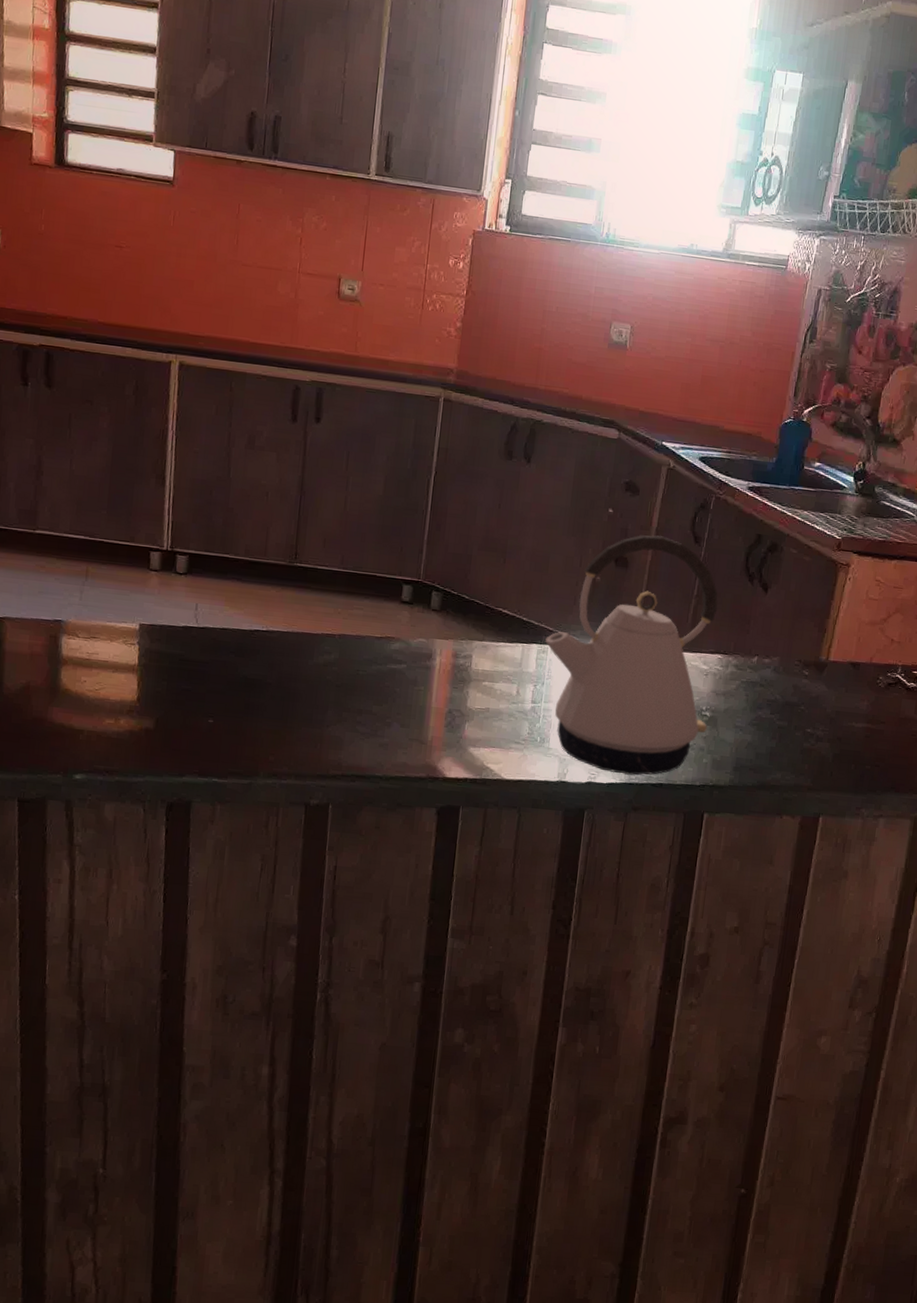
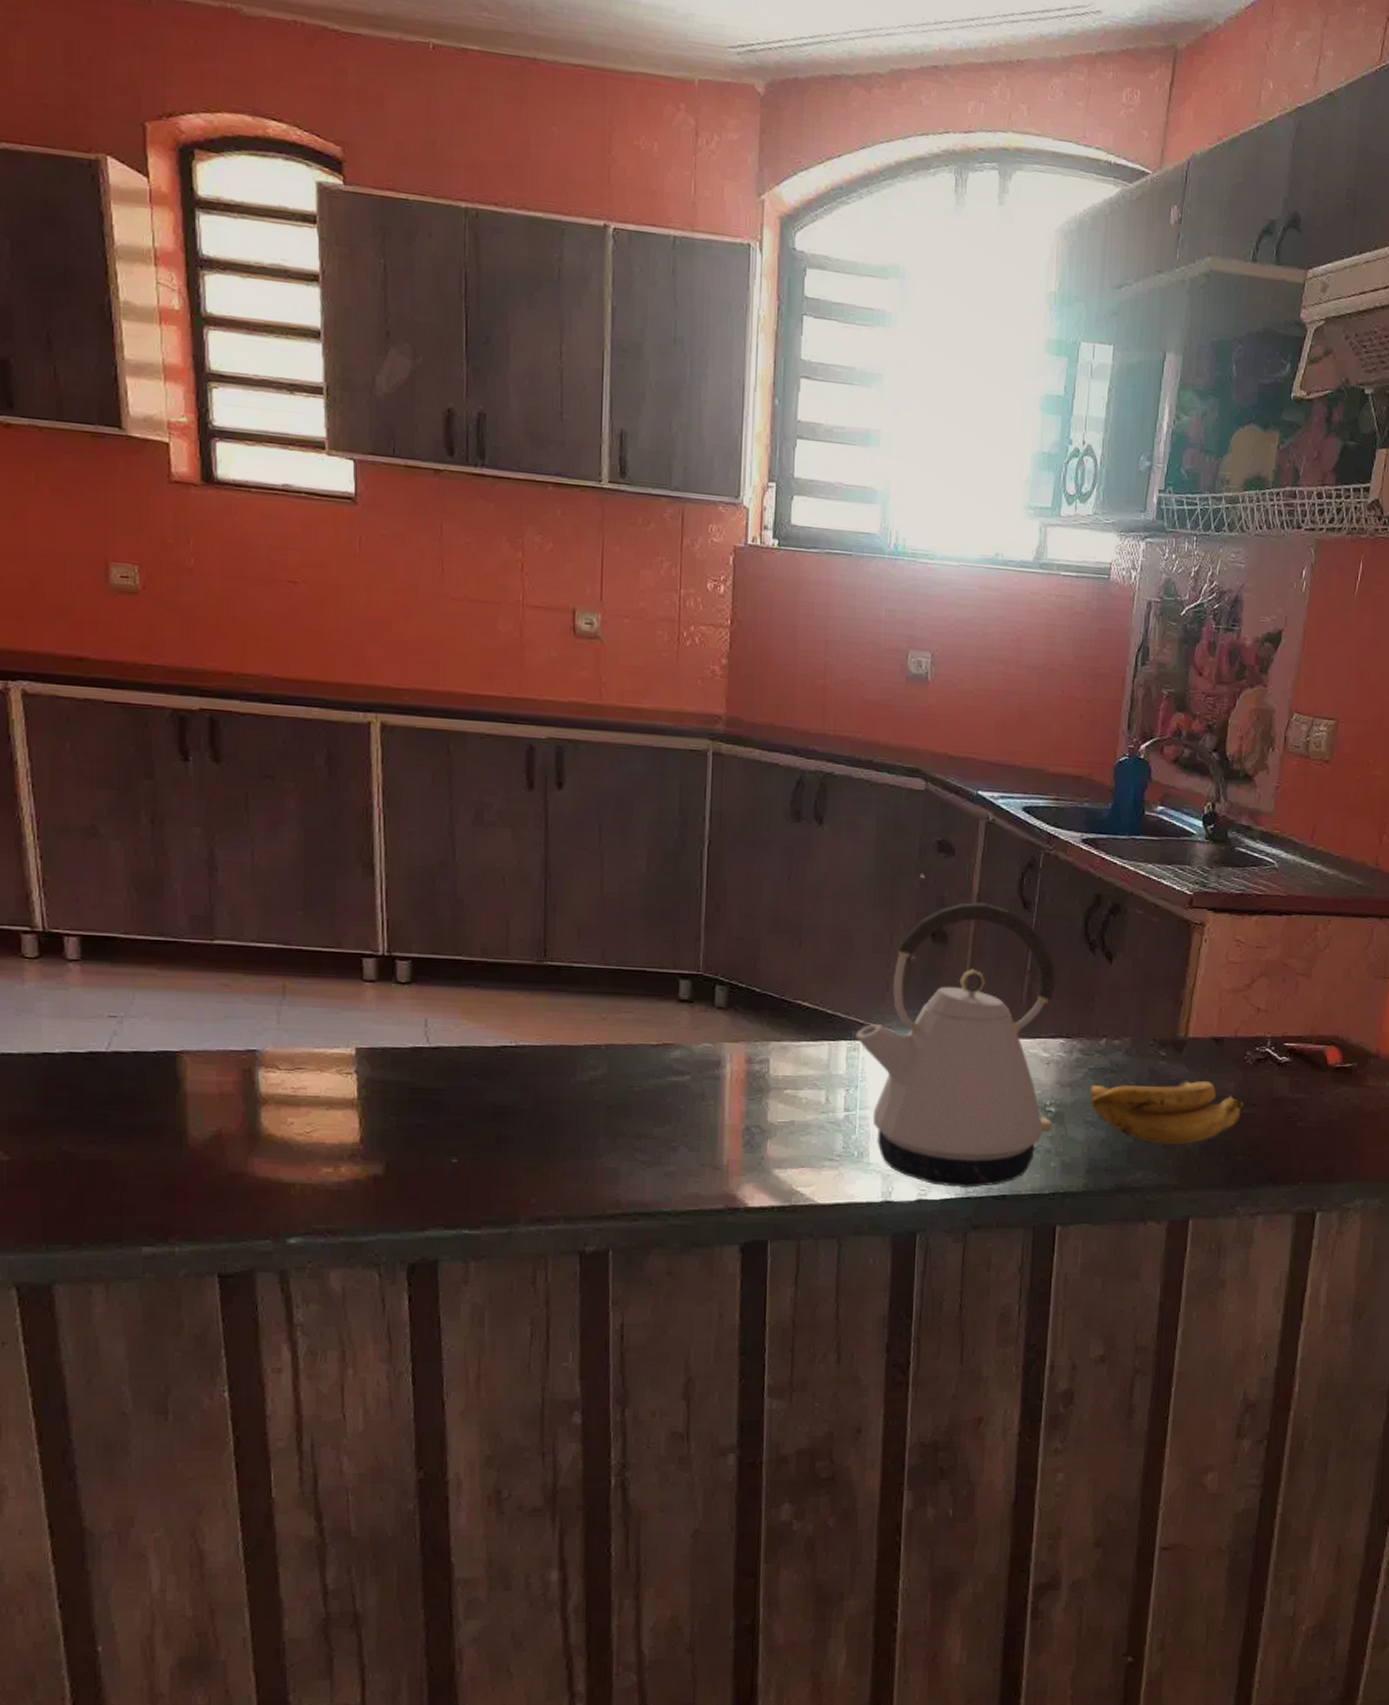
banana: none [740,695,875,752] -> present [1090,1081,1245,1144]

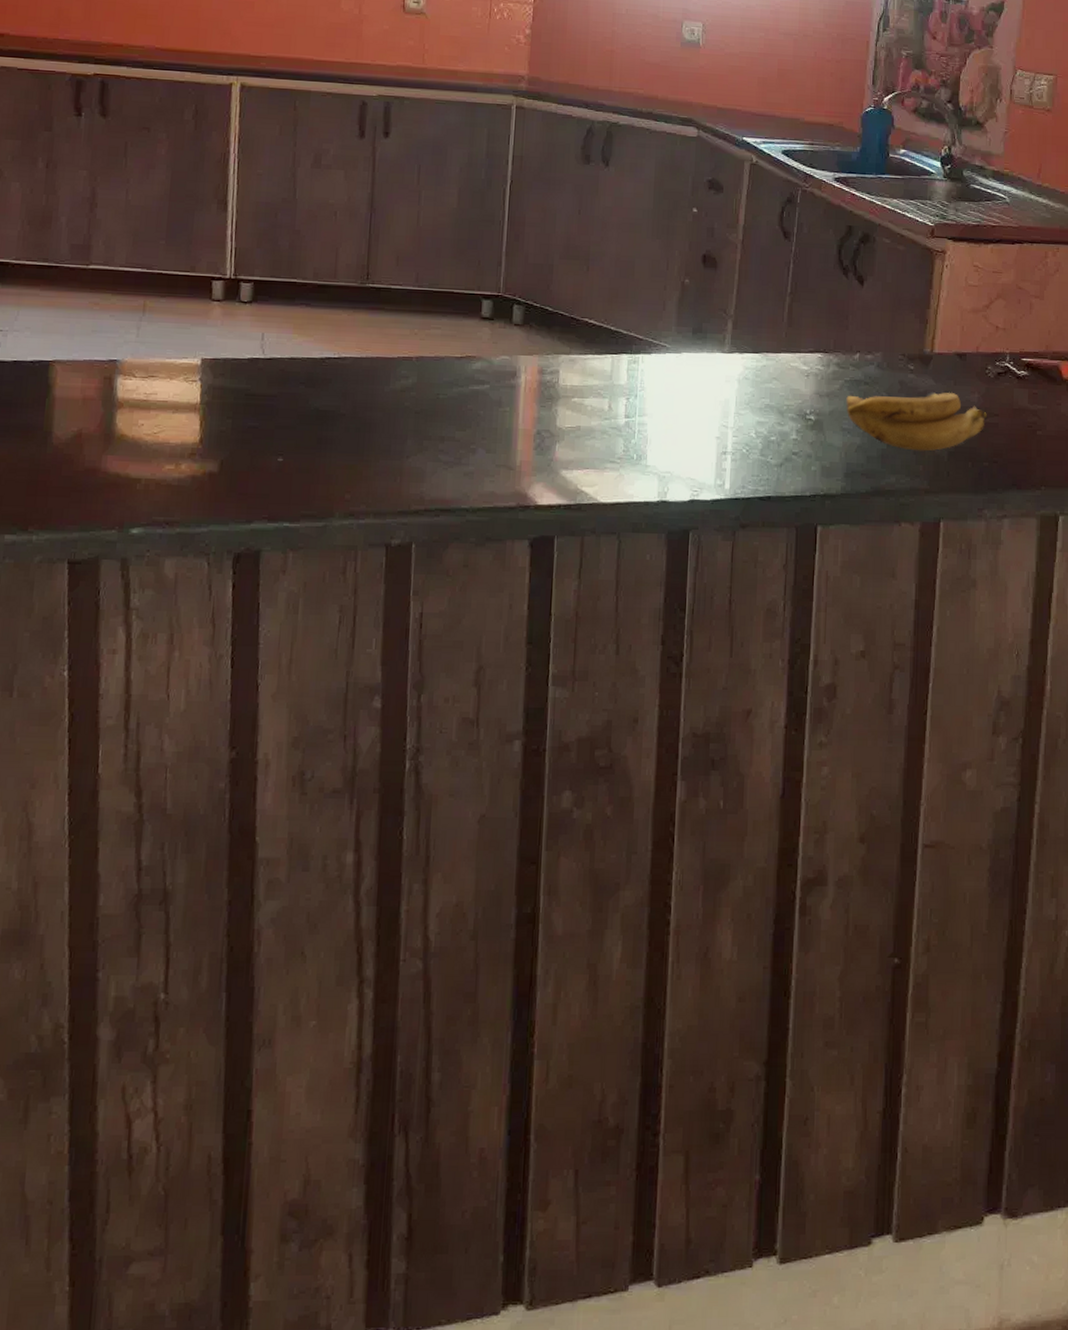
kettle: present [856,902,1056,1188] -> none [636,233,814,489]

